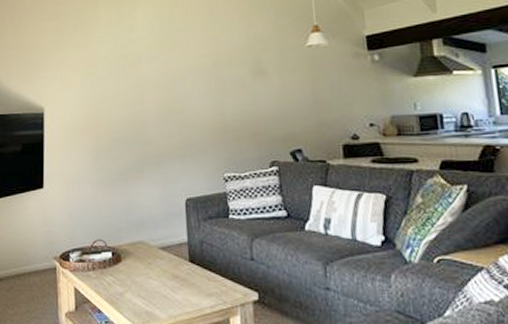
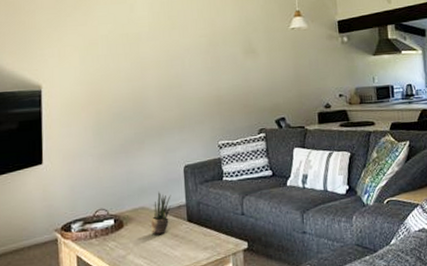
potted plant: none [150,225,172,273] -> present [151,191,171,234]

